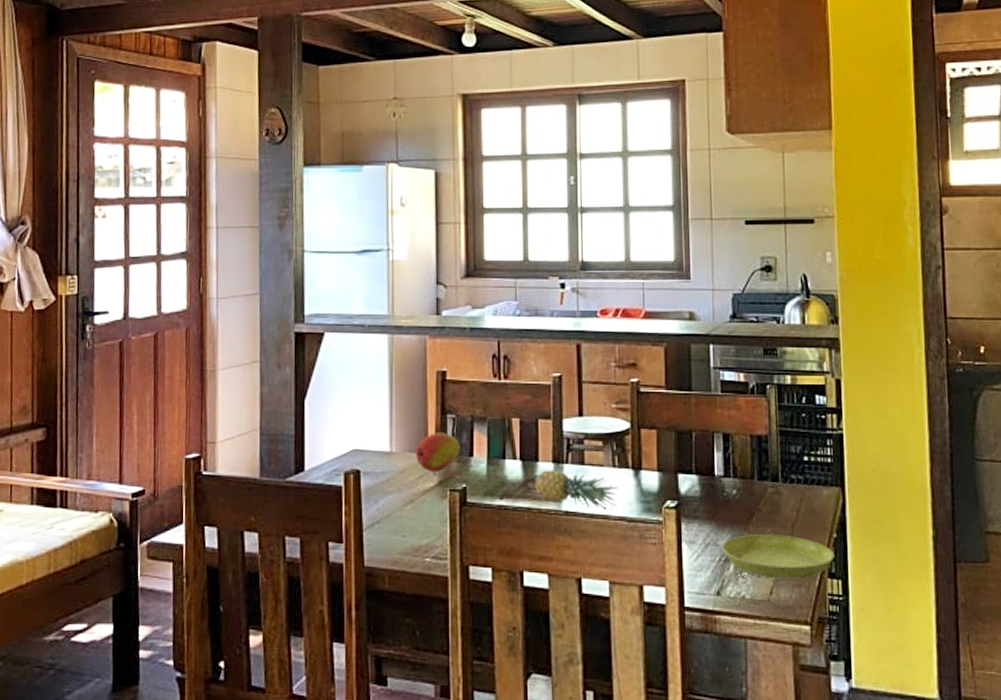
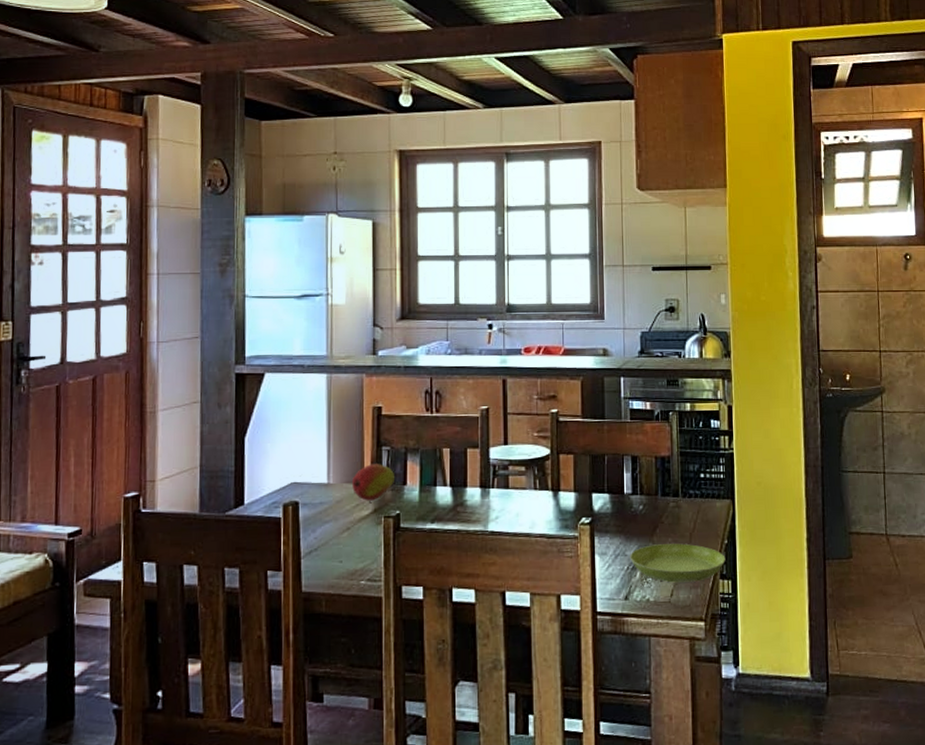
fruit: present [535,470,618,510] -> none [464,494,539,529]

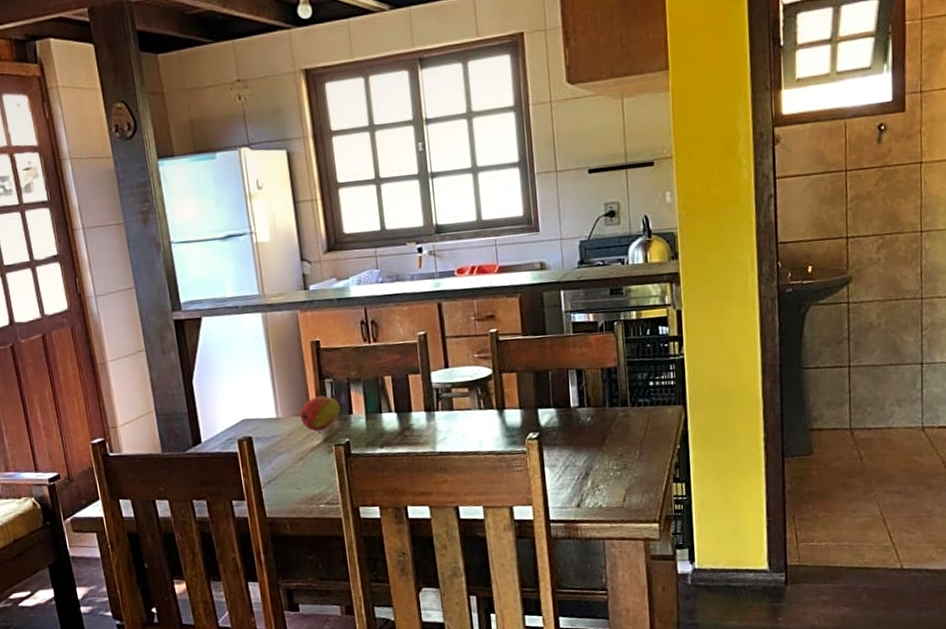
saucer: present [630,543,726,583] -> none [580,451,679,489]

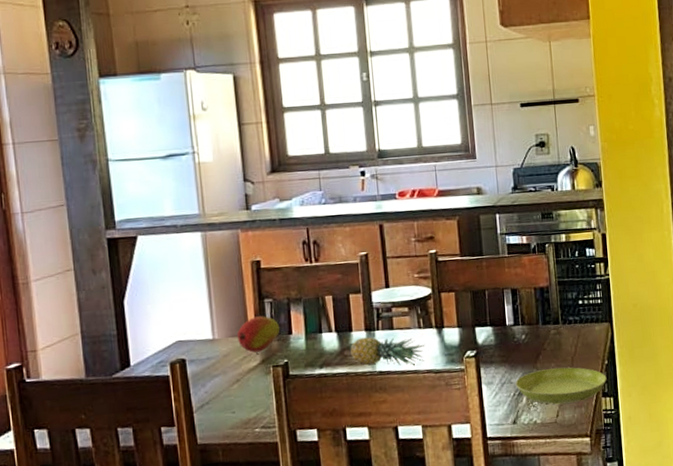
fruit: none [410,417,485,447] -> present [350,337,424,366]
saucer: none [580,451,679,489] -> present [515,367,607,405]

